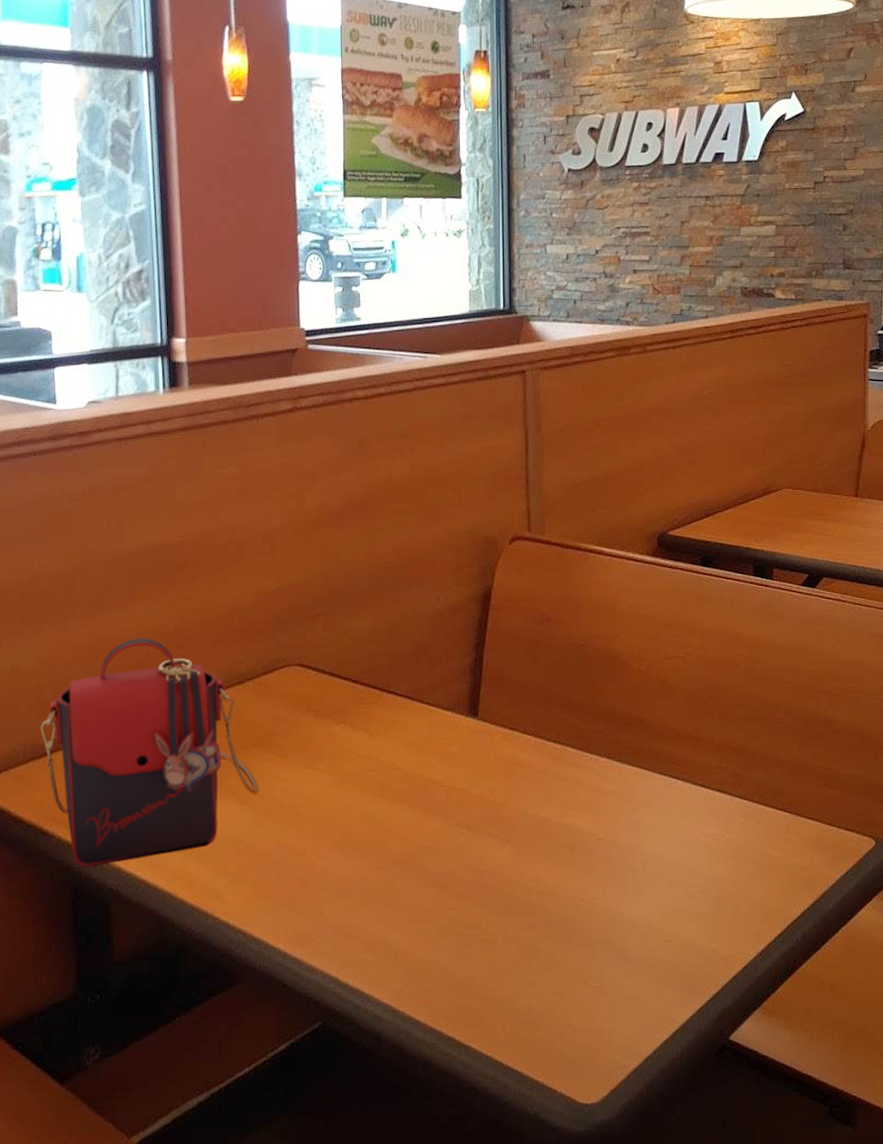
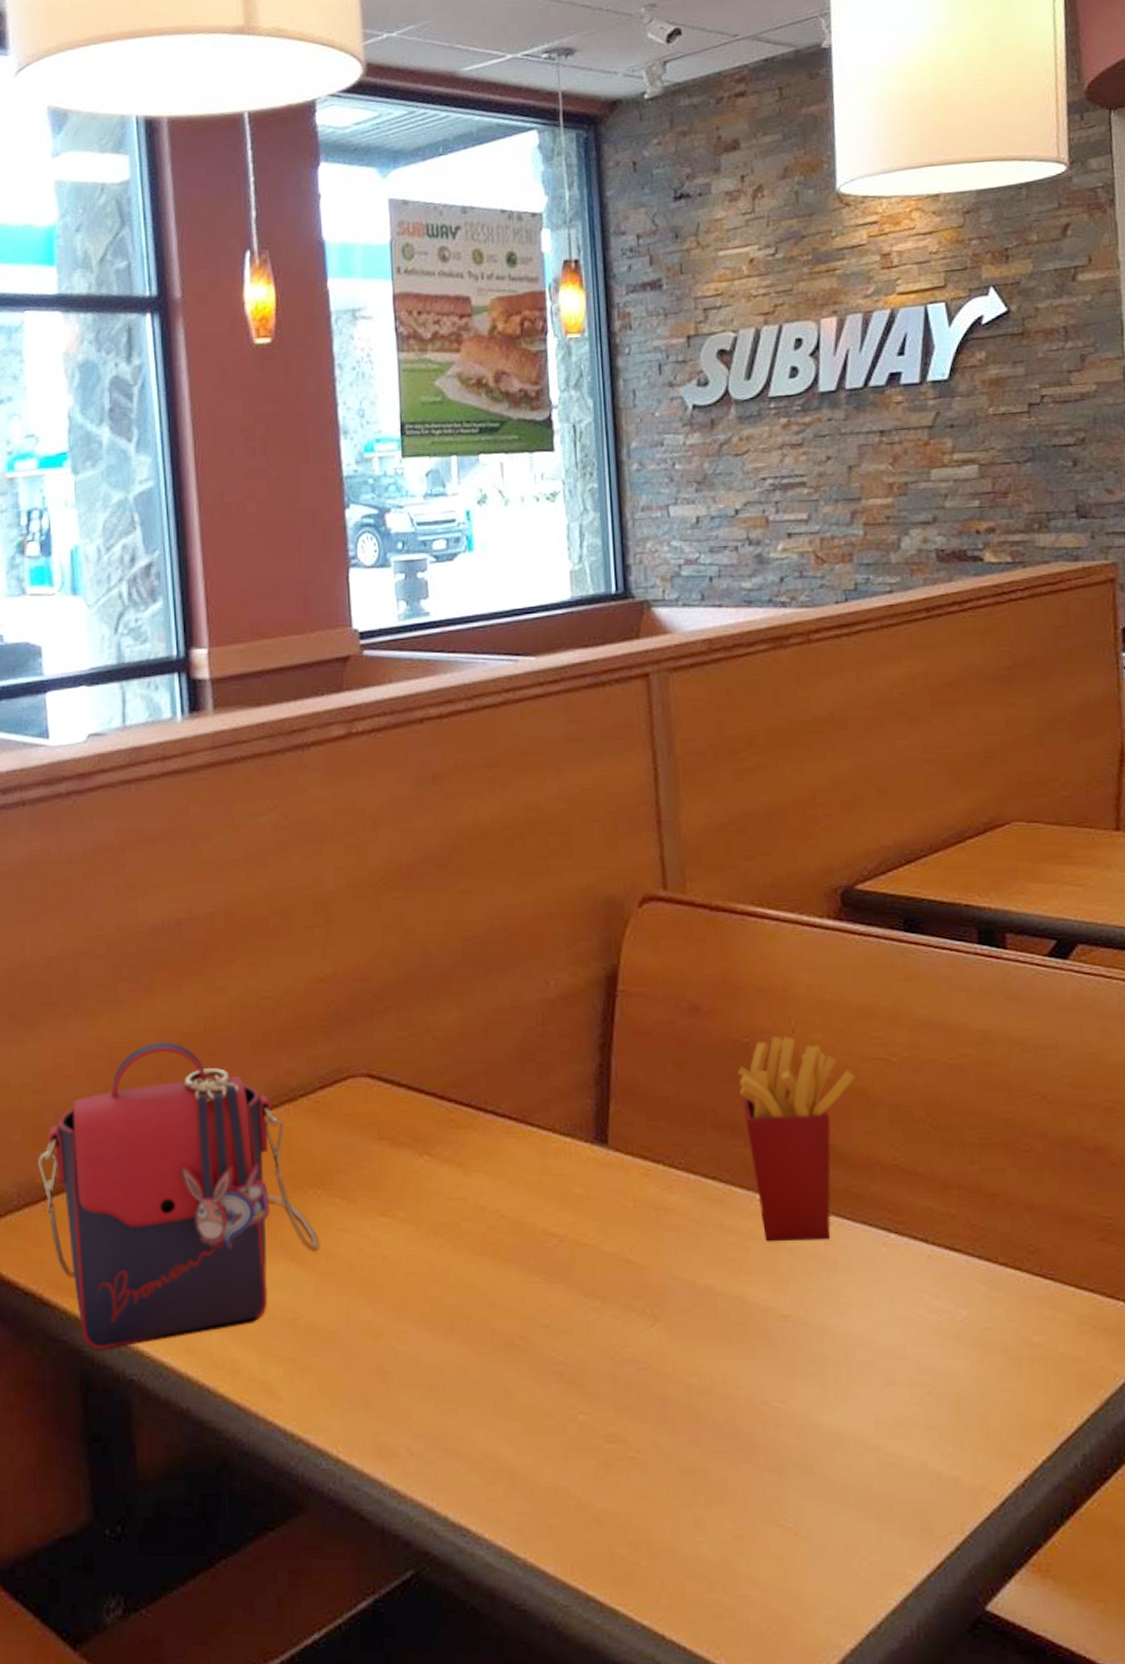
french fries: none [576,639,660,787] -> present [737,1035,855,1242]

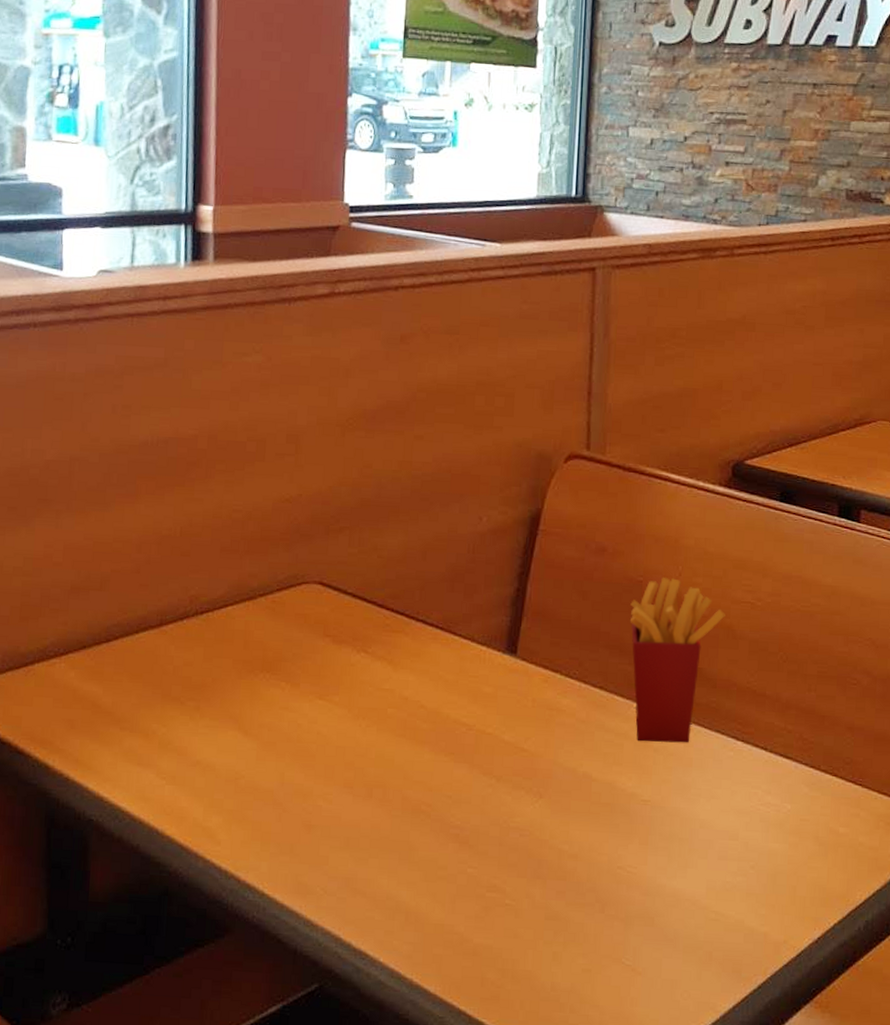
handbag: present [38,1041,319,1350] -> none [23,540,264,794]

